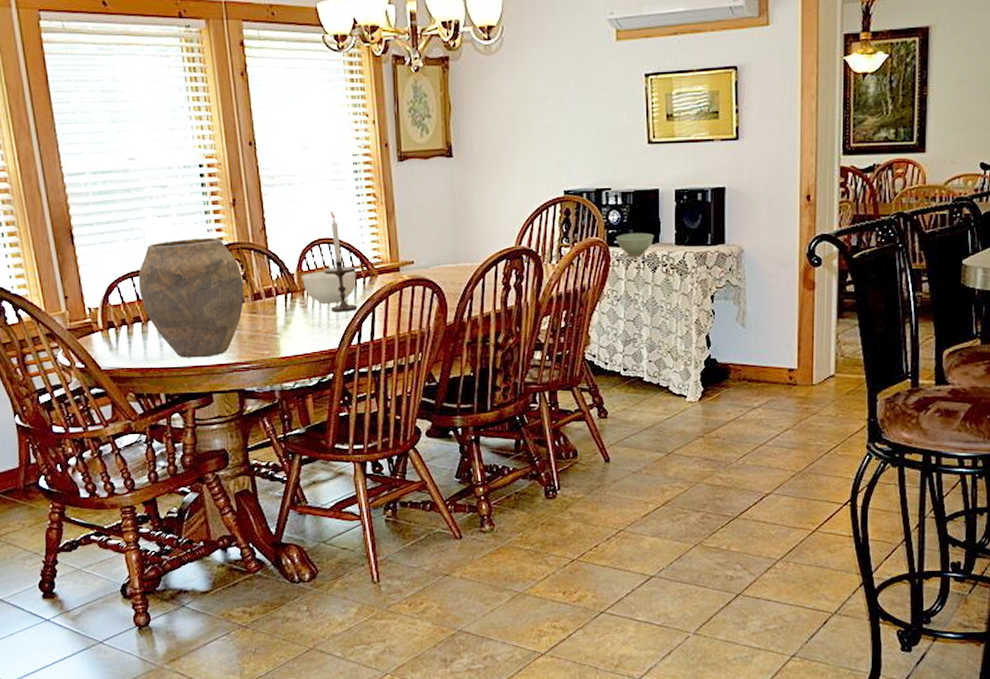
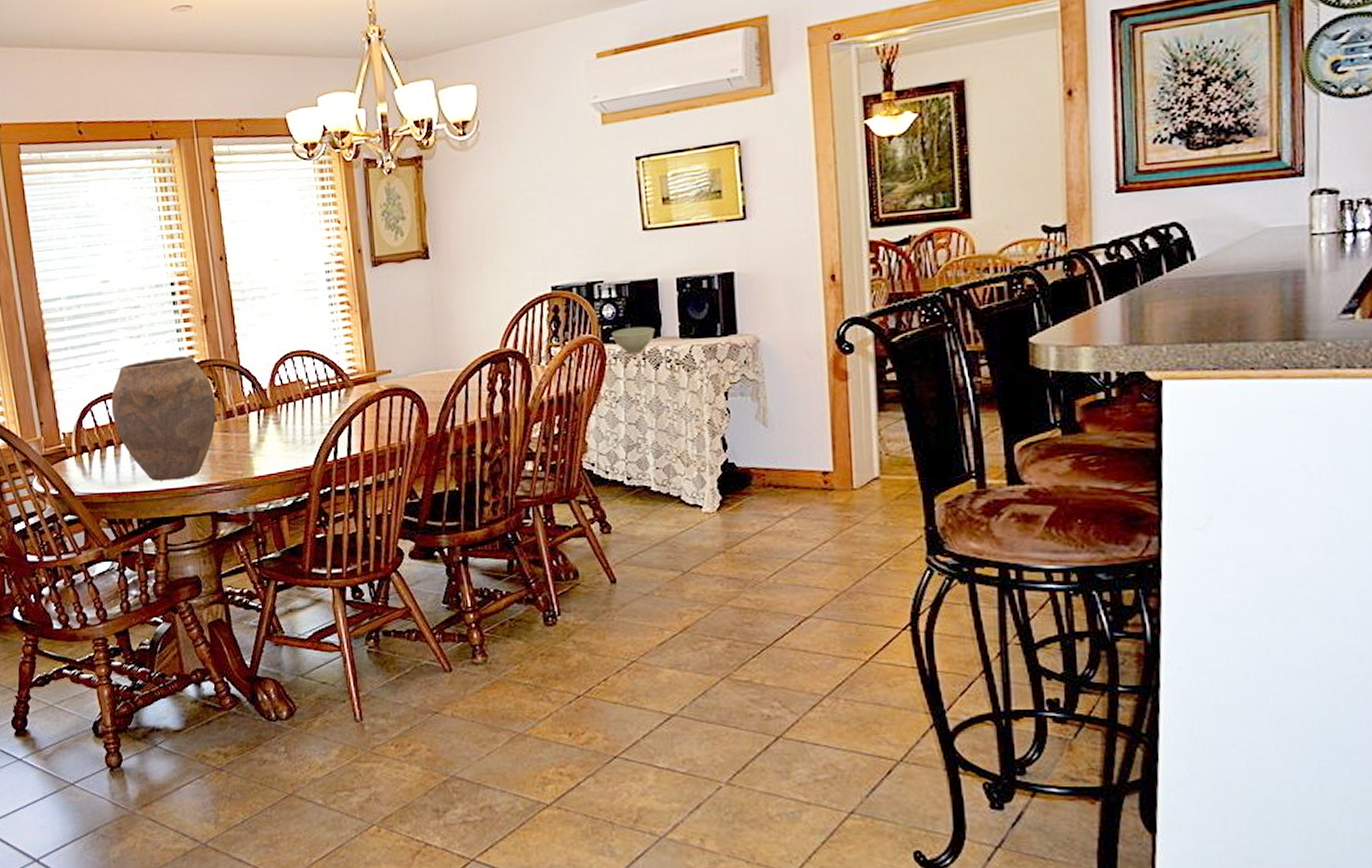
bowl: present [301,271,357,304] -> none [273,383,331,419]
candlestick: present [324,210,358,313] -> none [297,321,333,428]

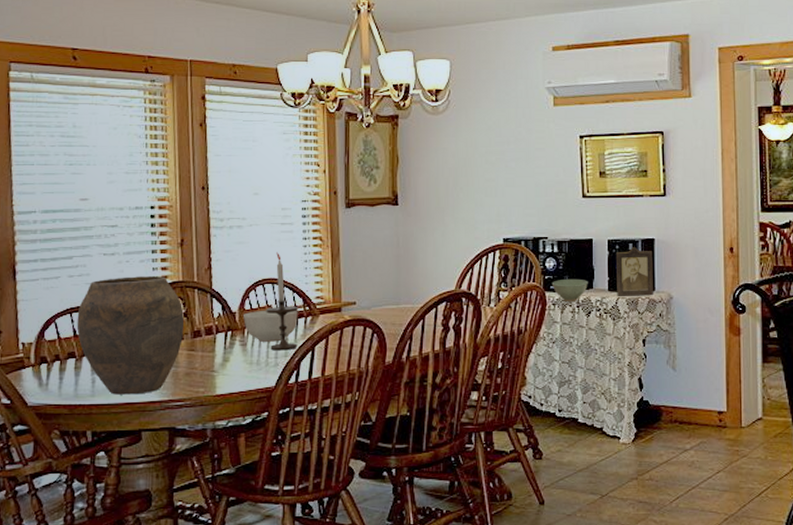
bowl: none [273,383,331,419] -> present [242,310,298,342]
candlestick: none [297,321,333,428] -> present [266,252,298,351]
photo frame: none [686,283,735,345] -> present [615,246,653,297]

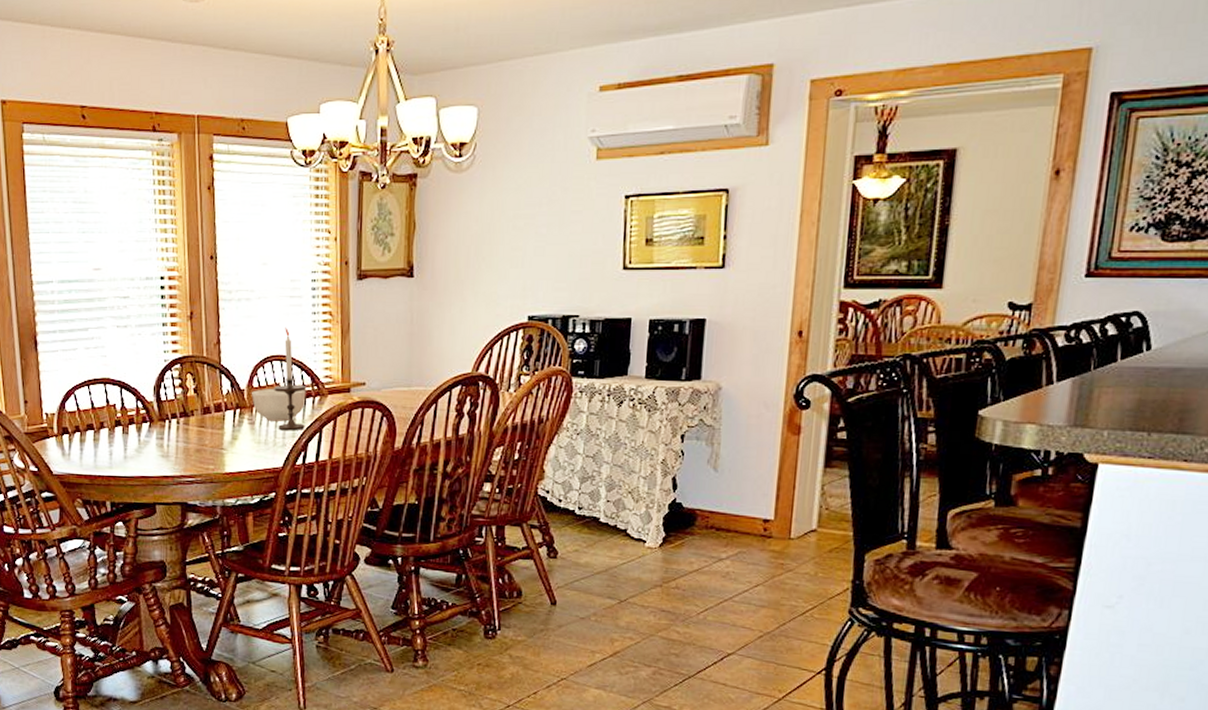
vase: present [76,276,185,395] -> none [94,350,195,469]
bowl: present [551,279,588,303] -> none [580,363,622,390]
photo frame: present [615,246,653,297] -> none [655,327,702,386]

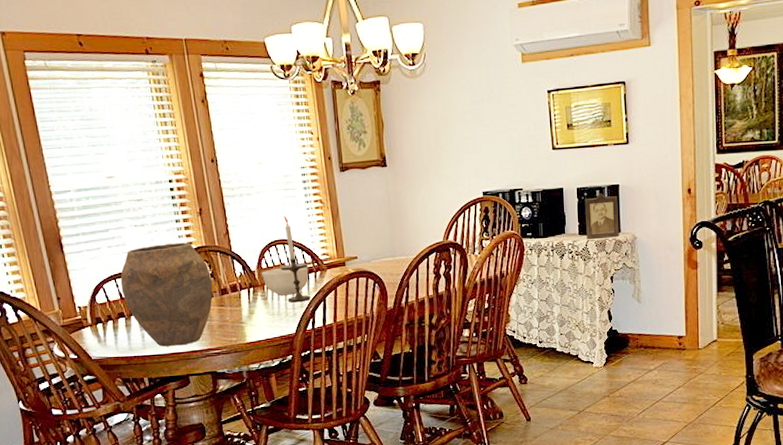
vase: none [94,350,195,469] -> present [120,243,213,347]
photo frame: none [655,327,702,386] -> present [584,192,619,240]

